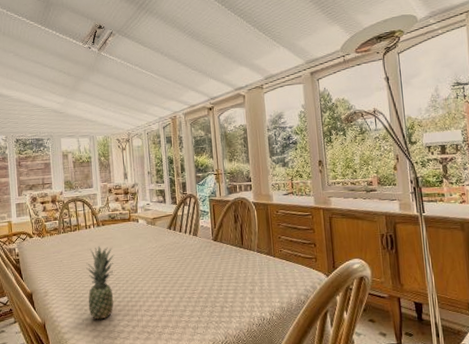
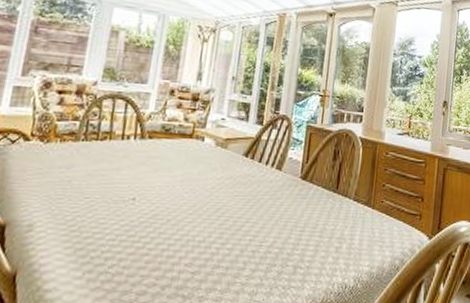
fruit: present [86,245,115,320] -> none [97,165,158,274]

